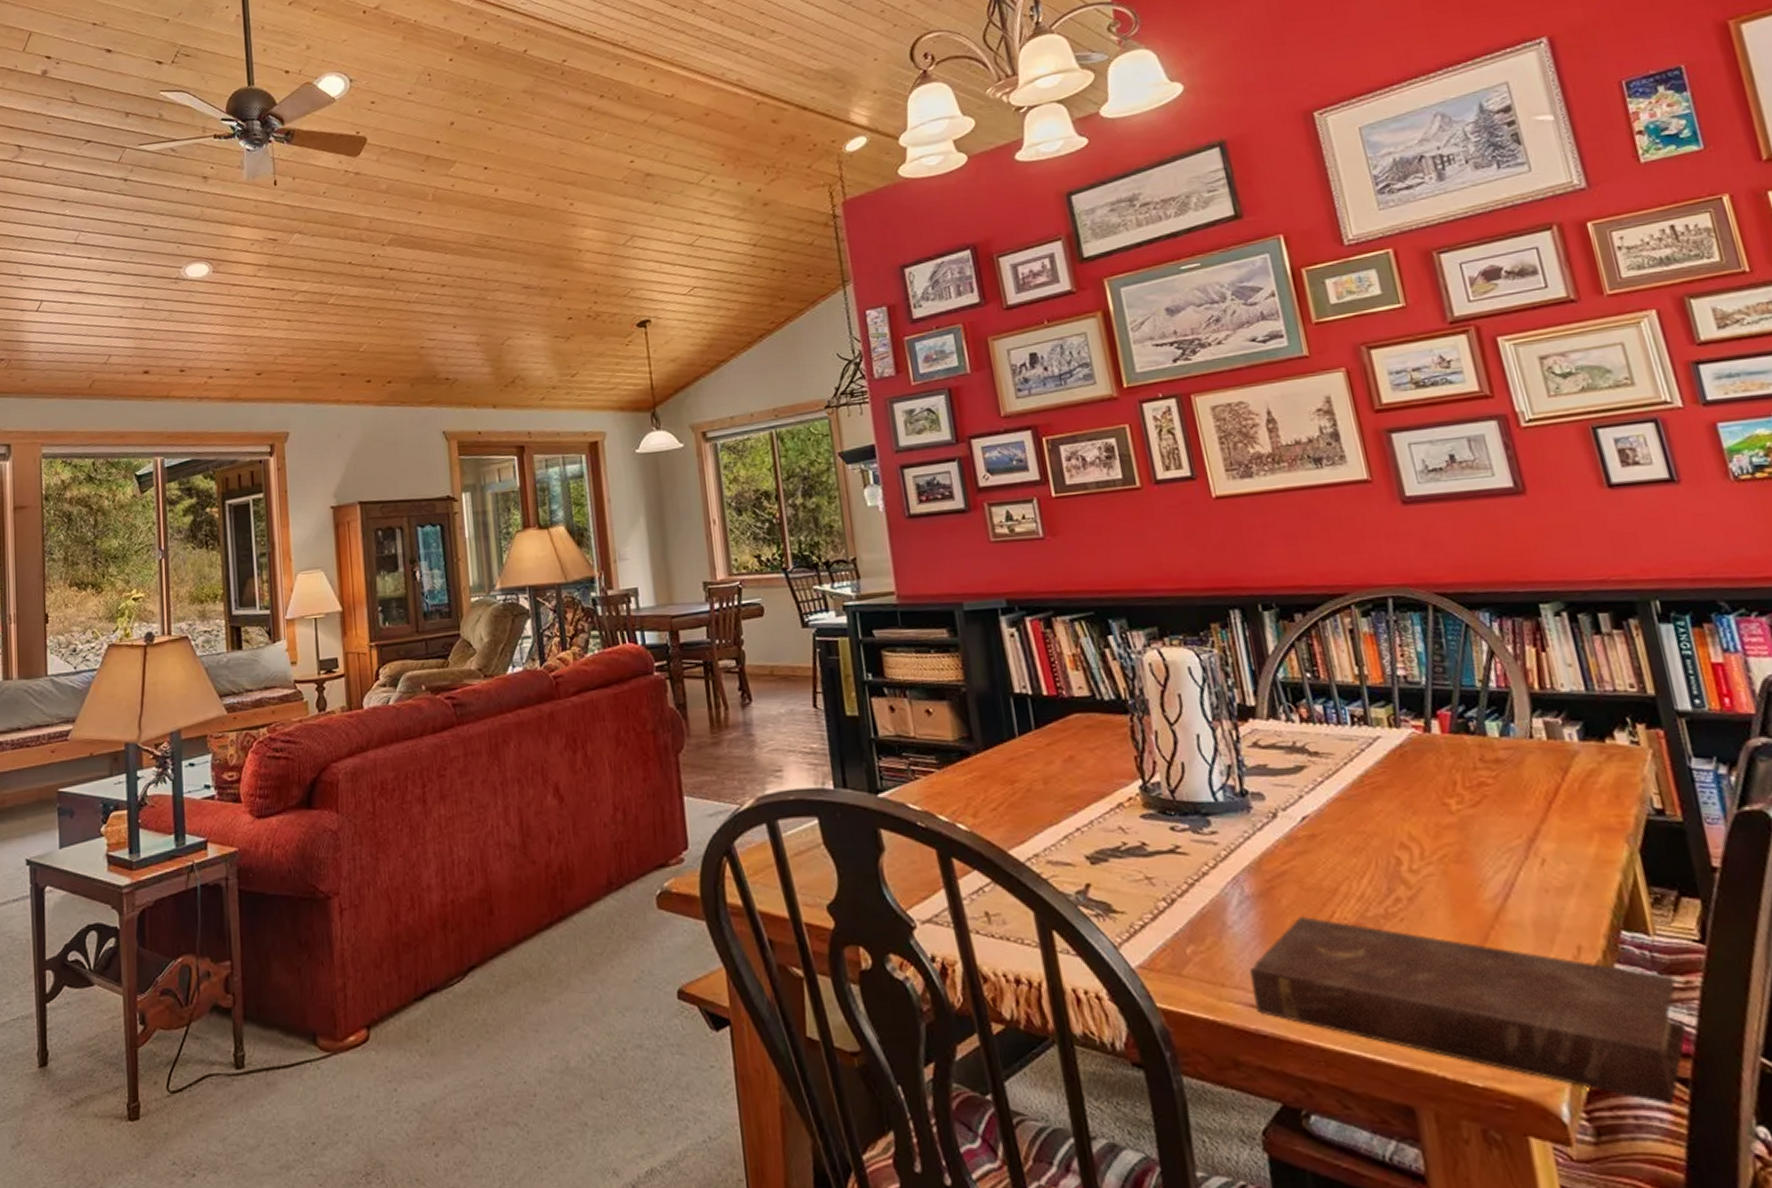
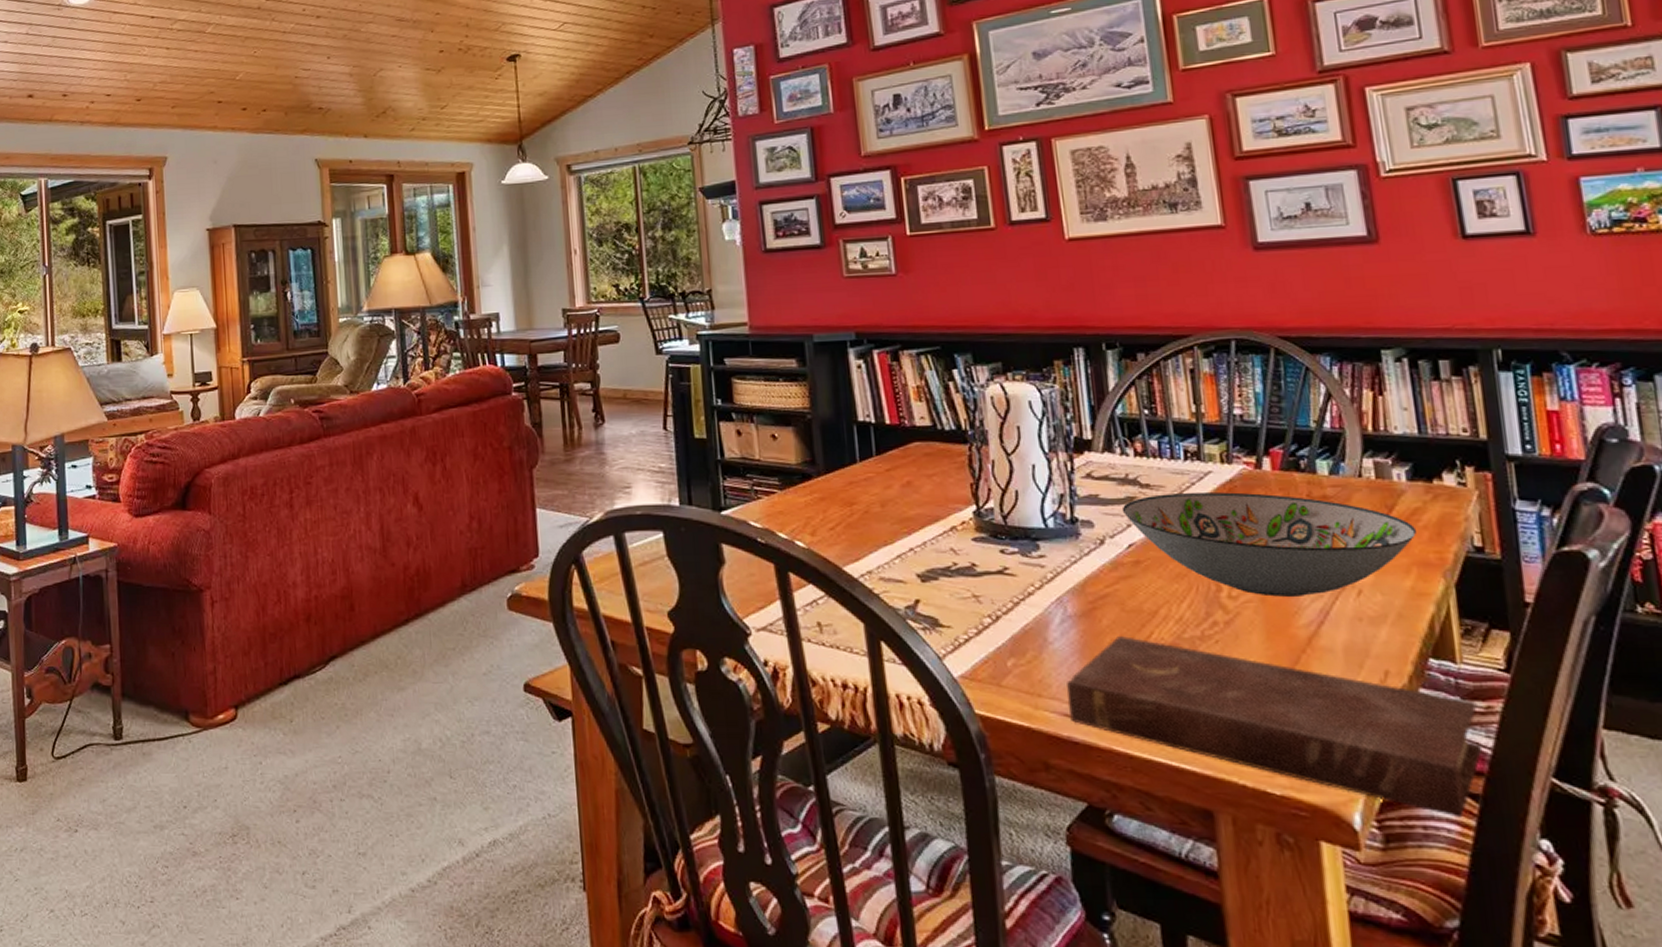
decorative bowl: none [1292,758,1595,869] -> present [1121,492,1417,597]

